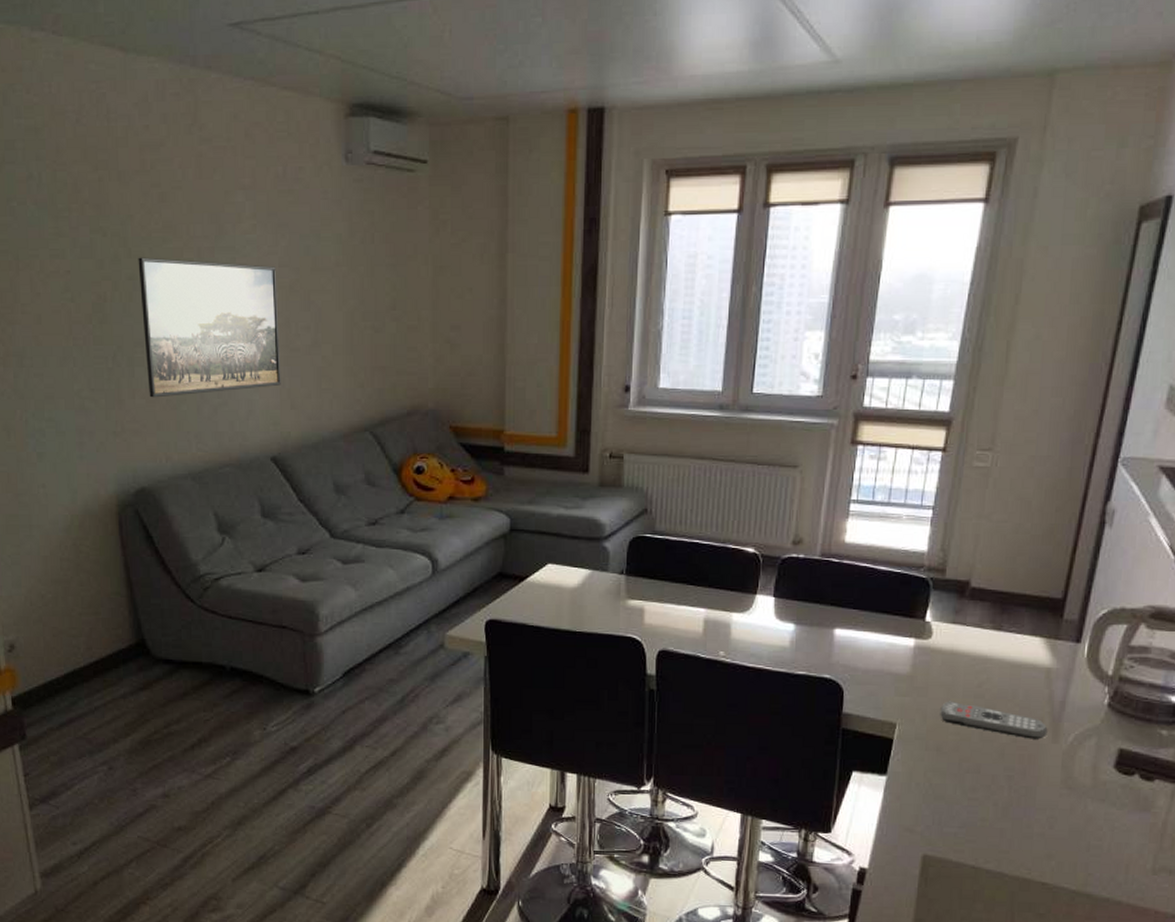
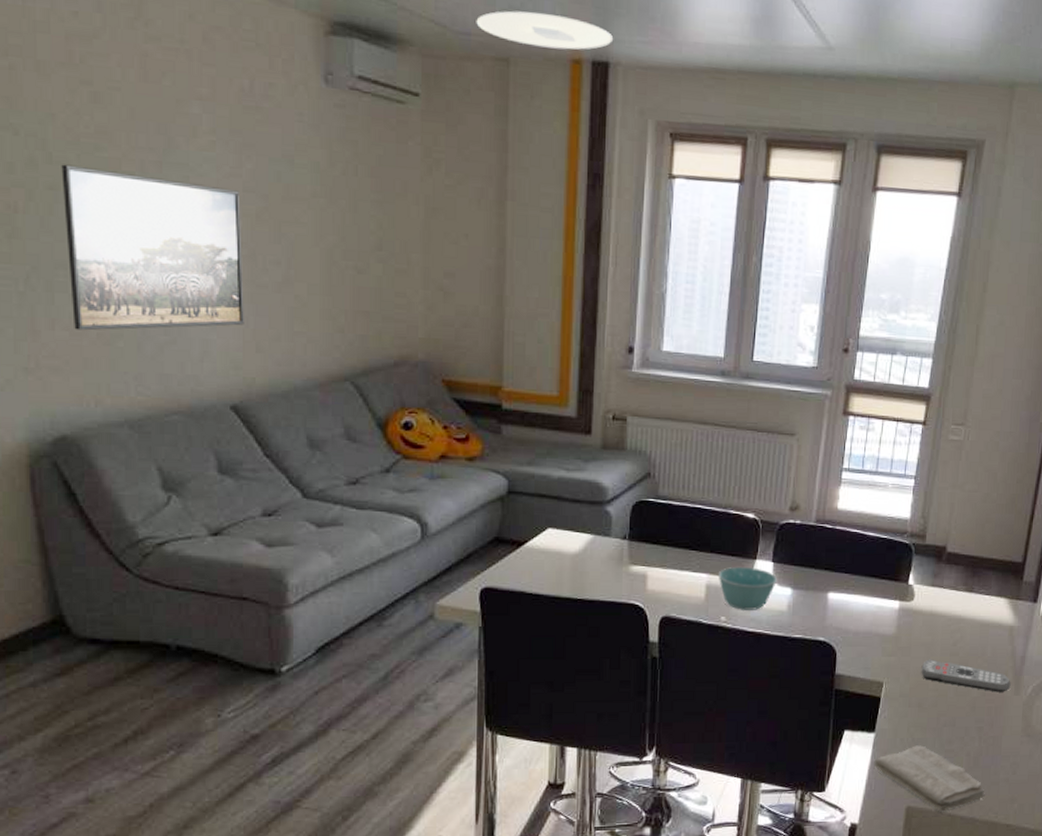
ceiling light: none [478,68,608,102] -> present [476,10,612,50]
bowl: none [716,602,780,646] -> present [718,567,778,610]
washcloth: none [885,791,1016,863] -> present [874,745,985,812]

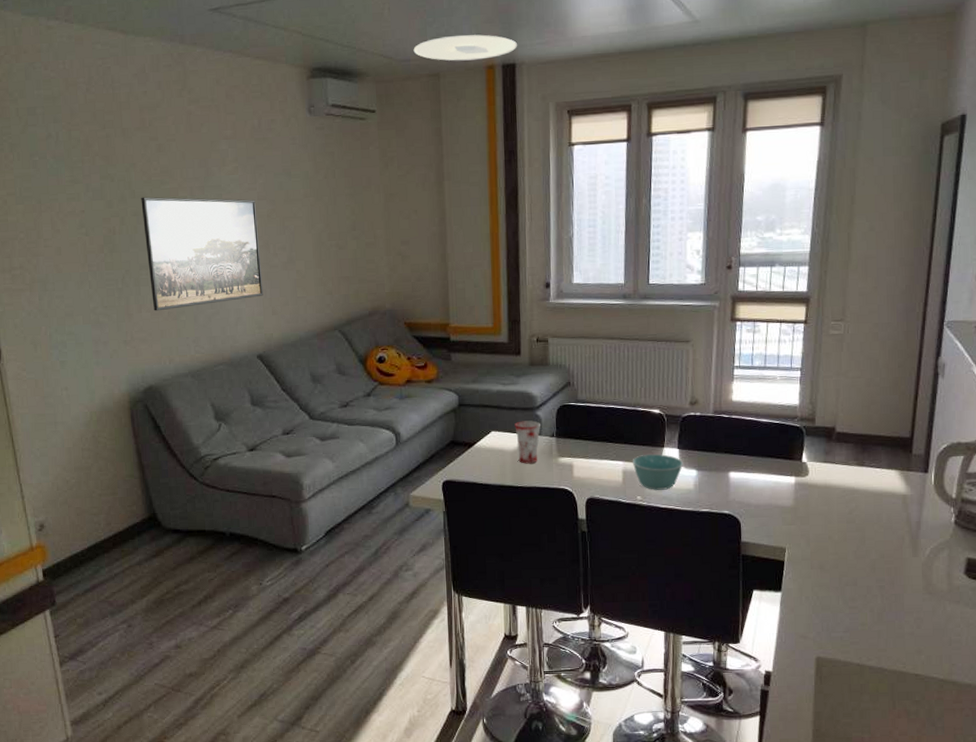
mug: none [578,517,610,571] -> present [515,420,541,464]
washcloth: present [874,745,985,812] -> none [783,603,891,662]
remote control: present [921,659,1011,692] -> none [820,526,909,555]

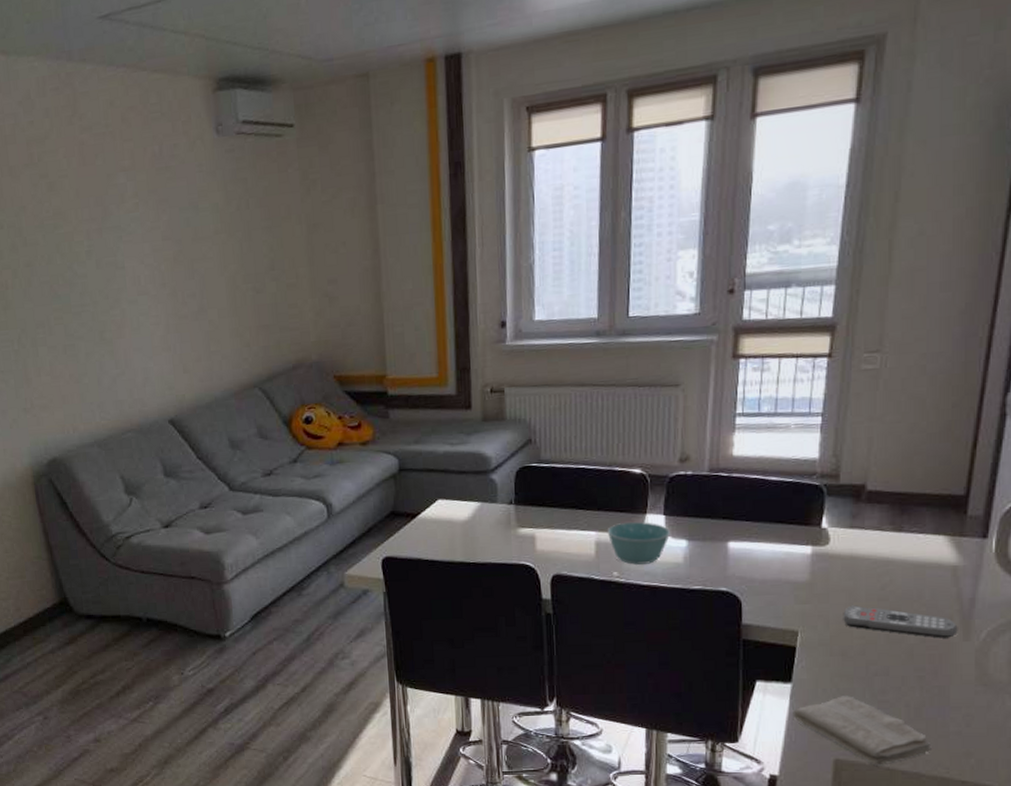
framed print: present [141,197,263,311] -> none [33,240,173,374]
ceiling light: present [413,34,517,61] -> none [336,19,463,57]
mug: present [515,420,541,464] -> none [465,485,496,537]
washcloth: none [783,603,891,662] -> present [793,696,932,766]
remote control: none [820,526,909,555] -> present [843,605,958,638]

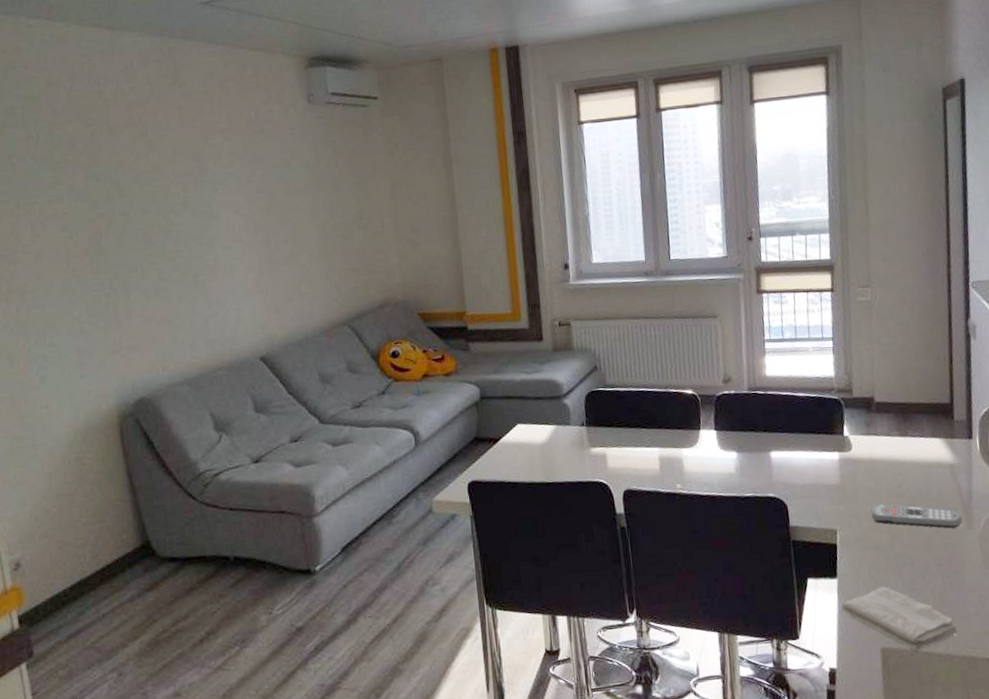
bowl: present [607,522,671,565] -> none [668,437,723,477]

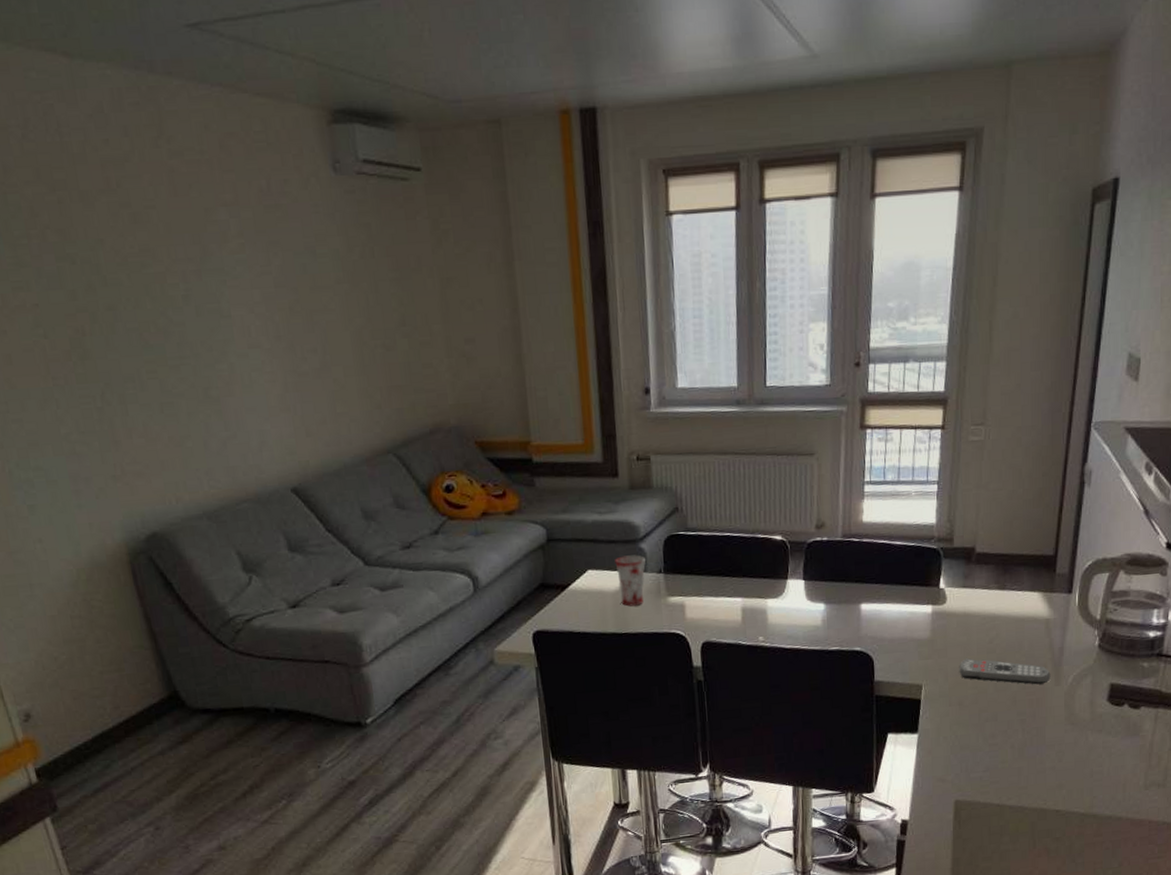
mug: none [541,410,569,458] -> present [615,555,646,607]
washcloth: present [841,586,958,651] -> none [919,741,1032,803]

